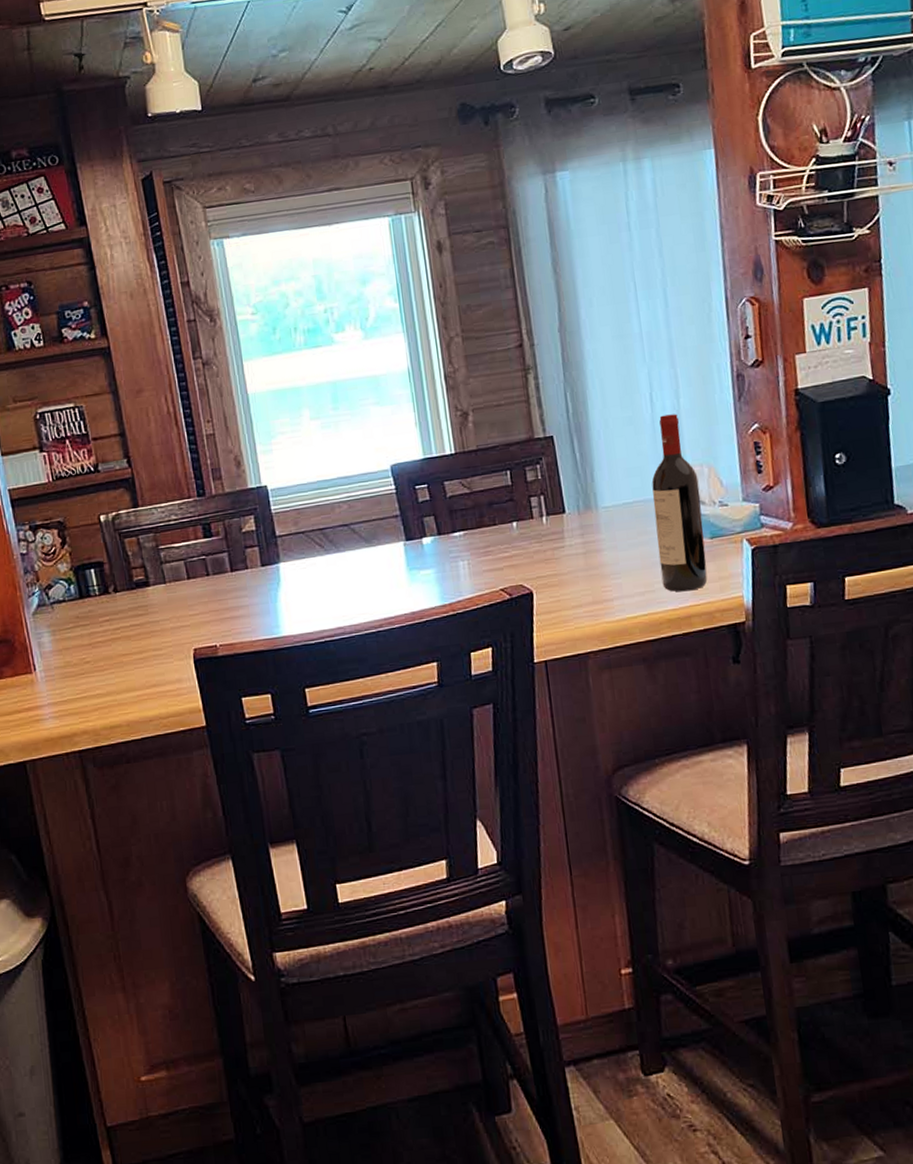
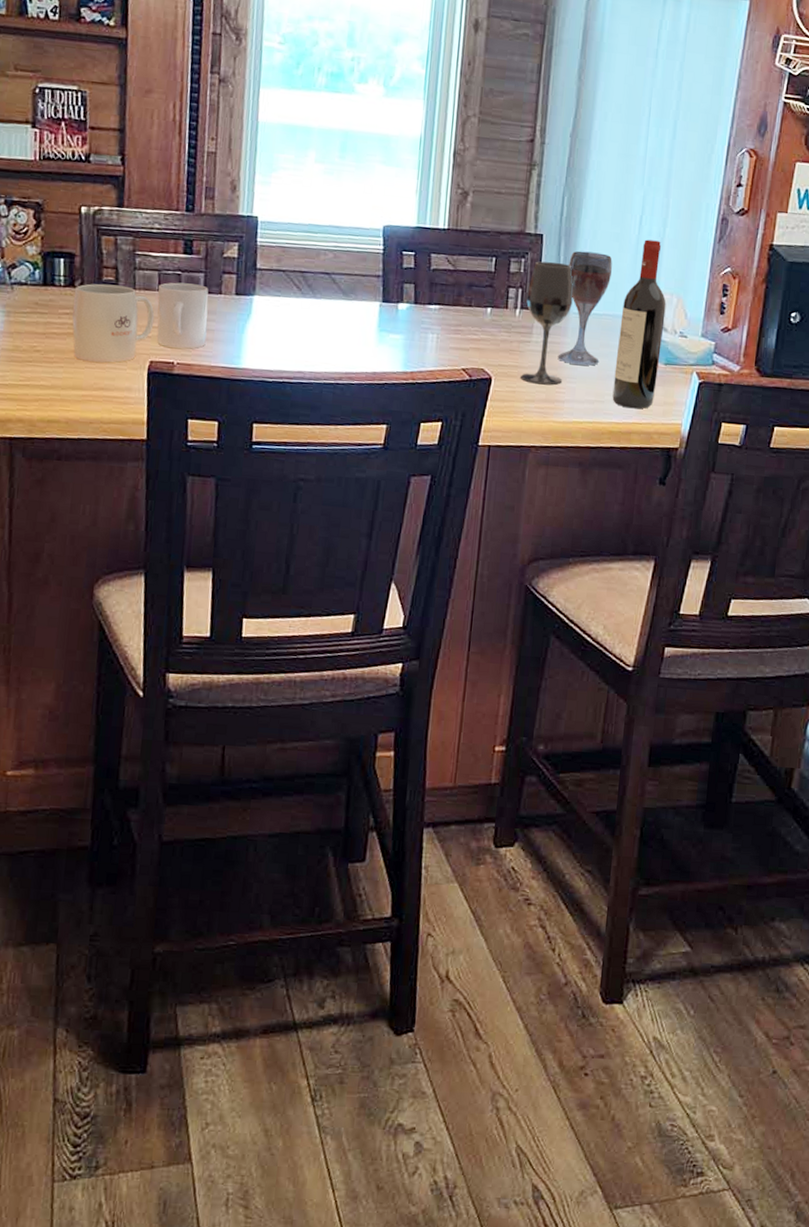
mug: none [110,581,190,663] -> present [72,283,155,364]
cup: none [186,564,244,633] -> present [156,282,209,350]
wine glass: none [549,460,606,589] -> present [521,261,574,386]
cup: none [586,440,641,560] -> present [557,251,613,366]

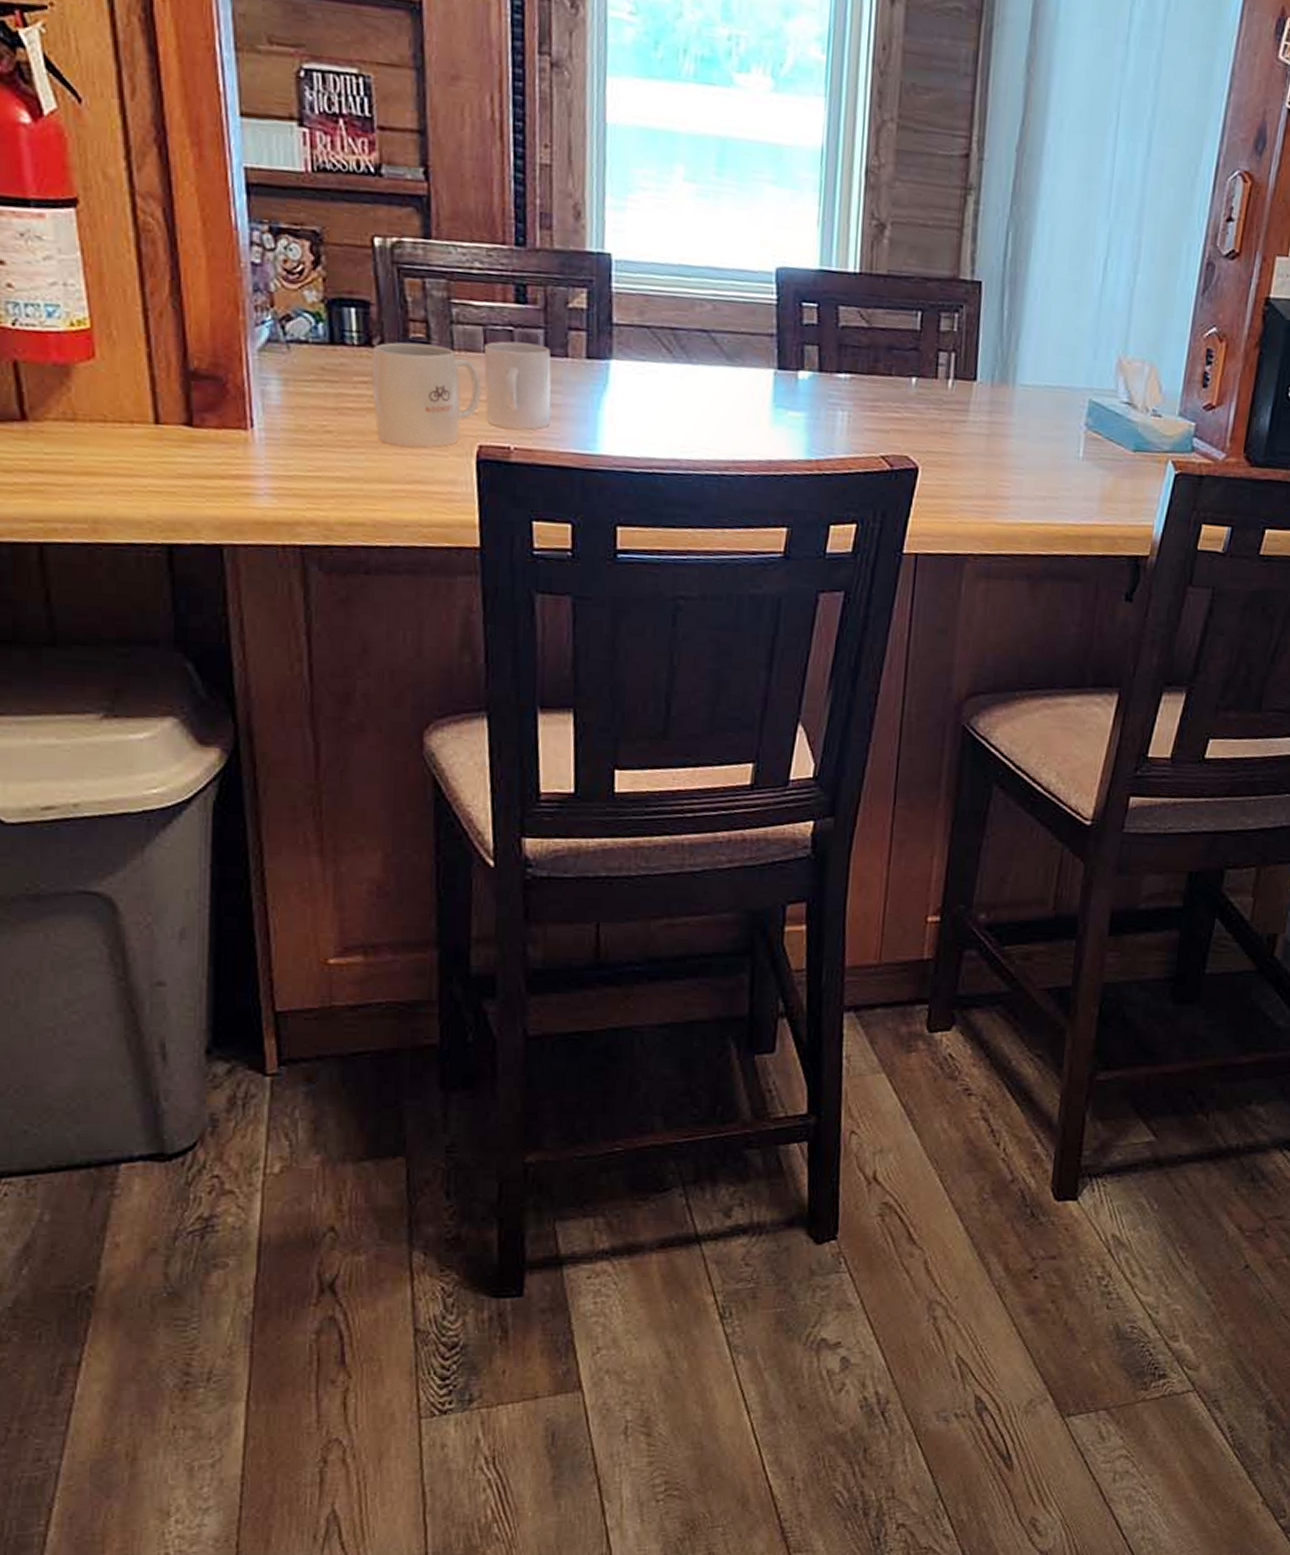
wine glass: present [521,261,574,386] -> none [955,317,1021,478]
cup: present [557,251,613,366] -> none [1000,303,1070,453]
wine bottle: present [612,239,667,409] -> none [1068,289,1137,508]

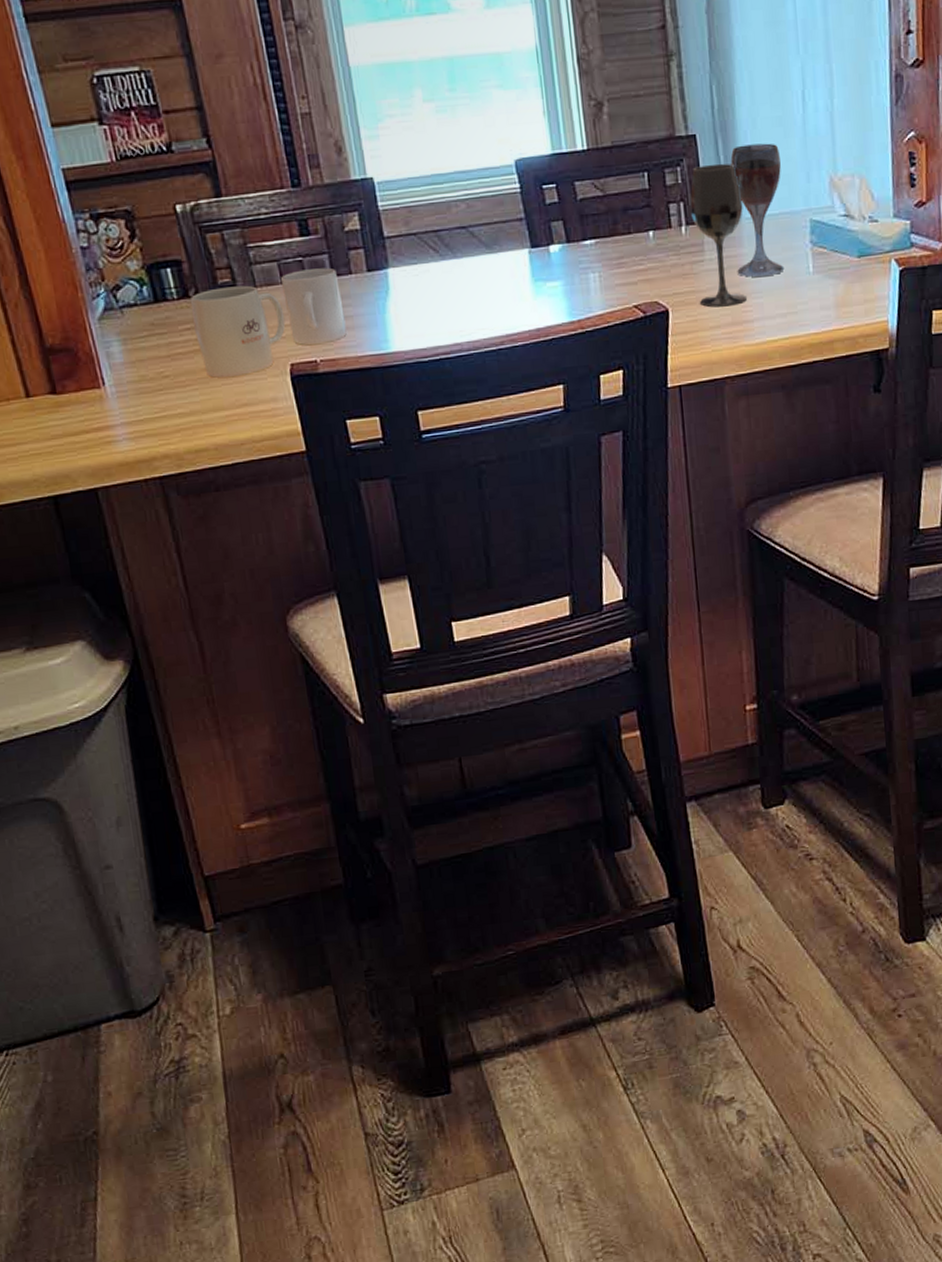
wine glass: none [955,317,1021,478] -> present [690,163,747,308]
cup: none [1000,303,1070,453] -> present [730,143,785,277]

